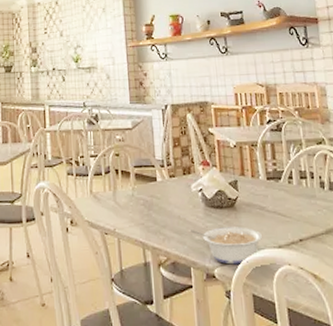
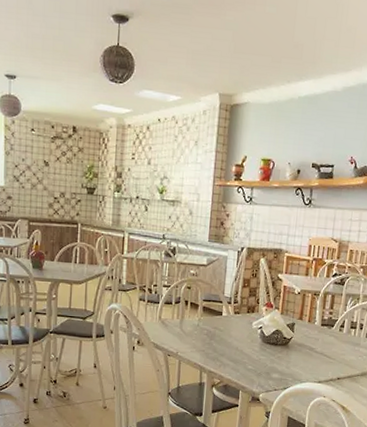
legume: present [191,227,263,265] -> none [245,360,307,393]

